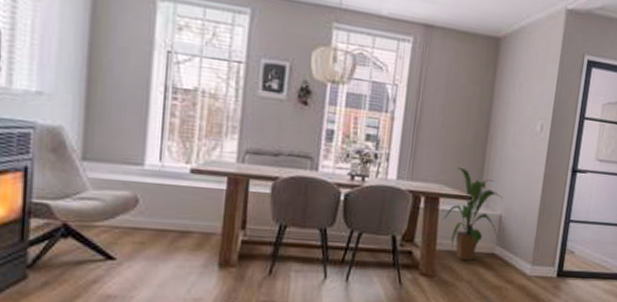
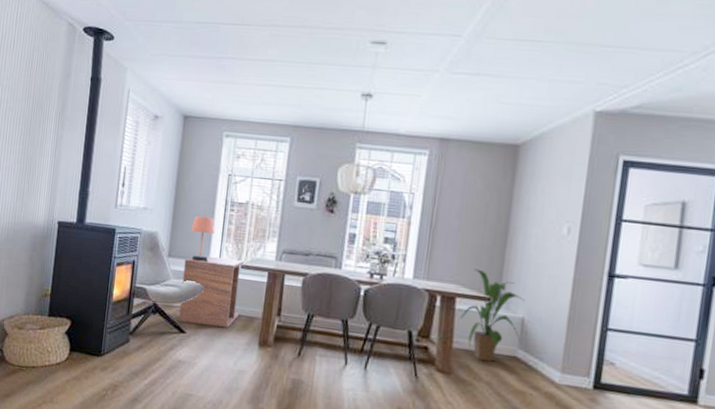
side table: none [103,158,196,249] -> present [178,256,245,329]
table lamp: none [114,102,151,166] -> present [190,213,215,262]

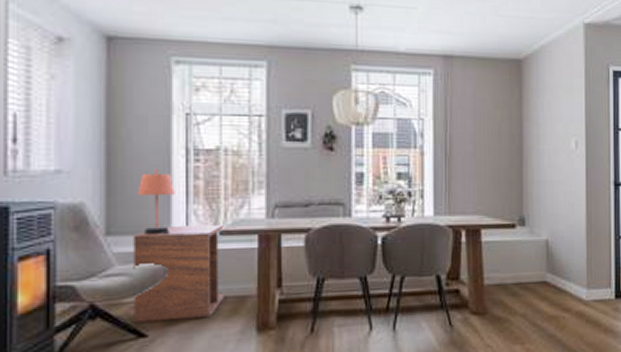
house plant: present [459,268,525,362] -> none [487,195,549,292]

